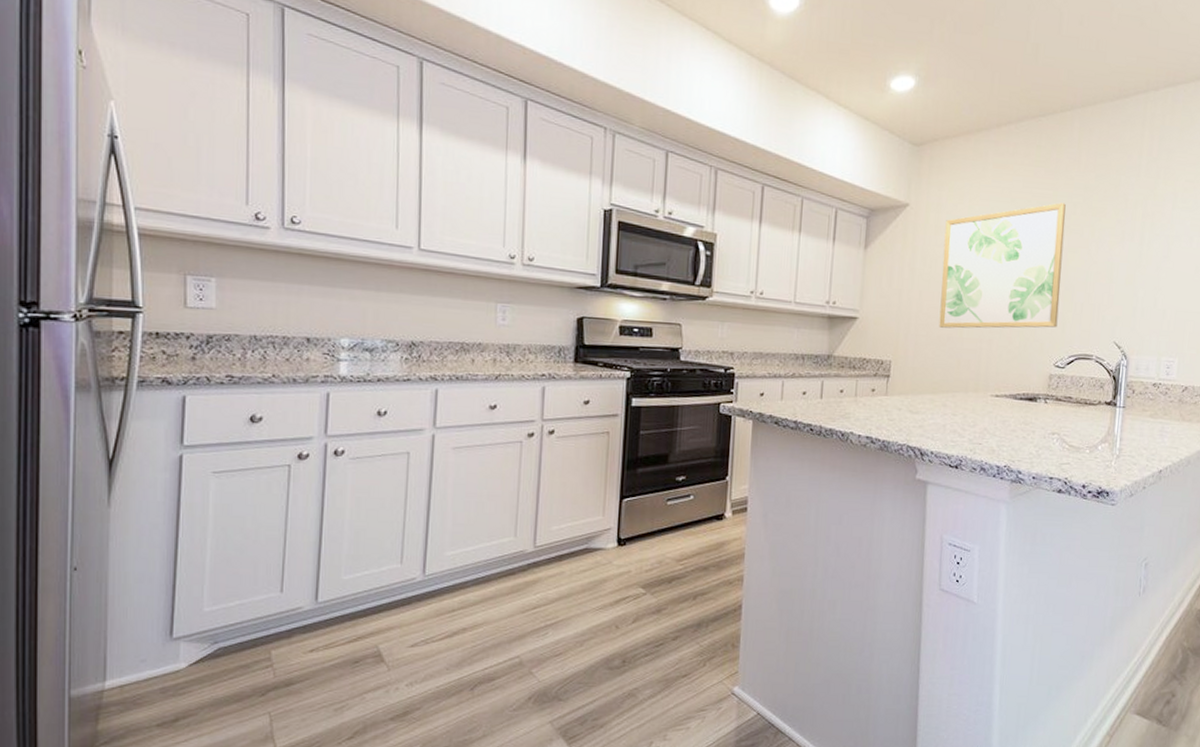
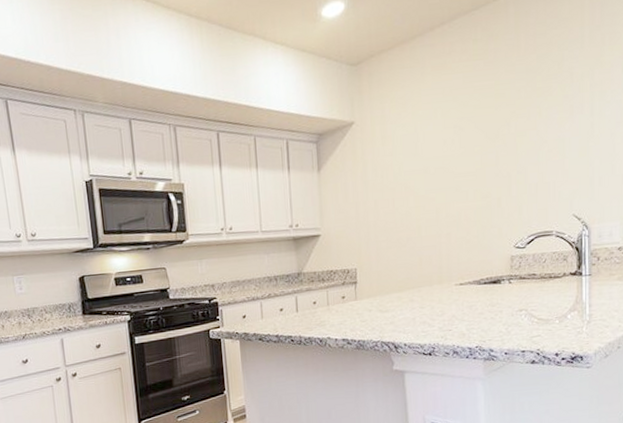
wall art: present [939,203,1066,329] -> none [391,90,513,231]

